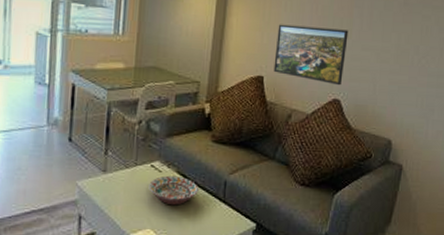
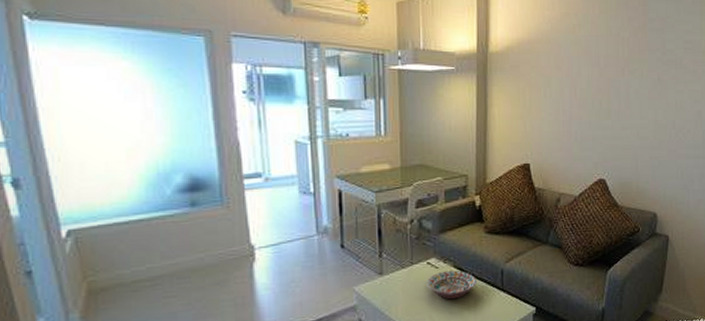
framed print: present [273,24,349,86] -> none [538,110,608,166]

